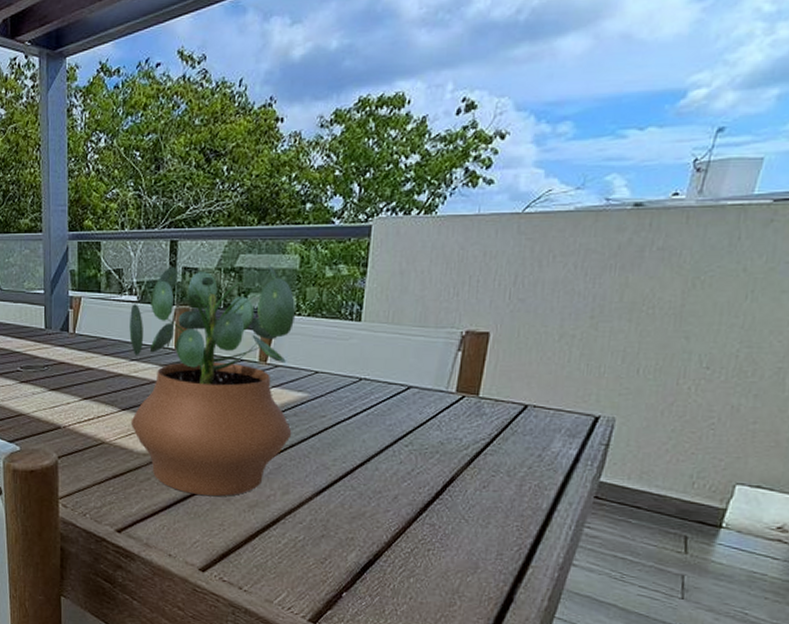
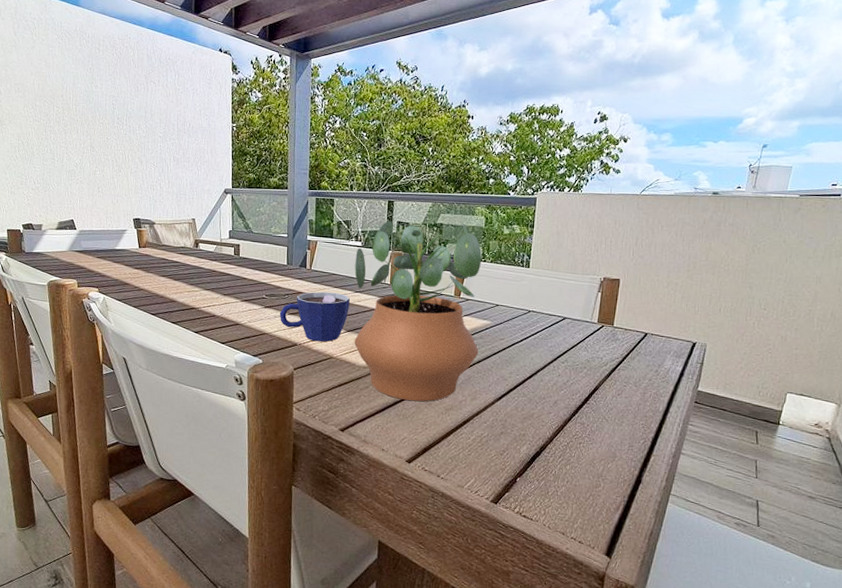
cup: none [38,361,124,424] -> present [279,291,350,342]

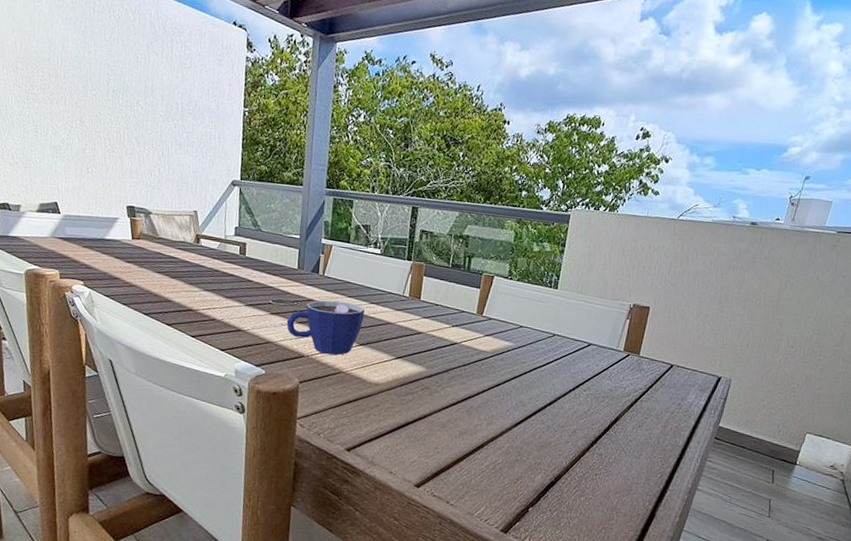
potted plant: present [354,220,482,402] -> none [366,228,509,424]

